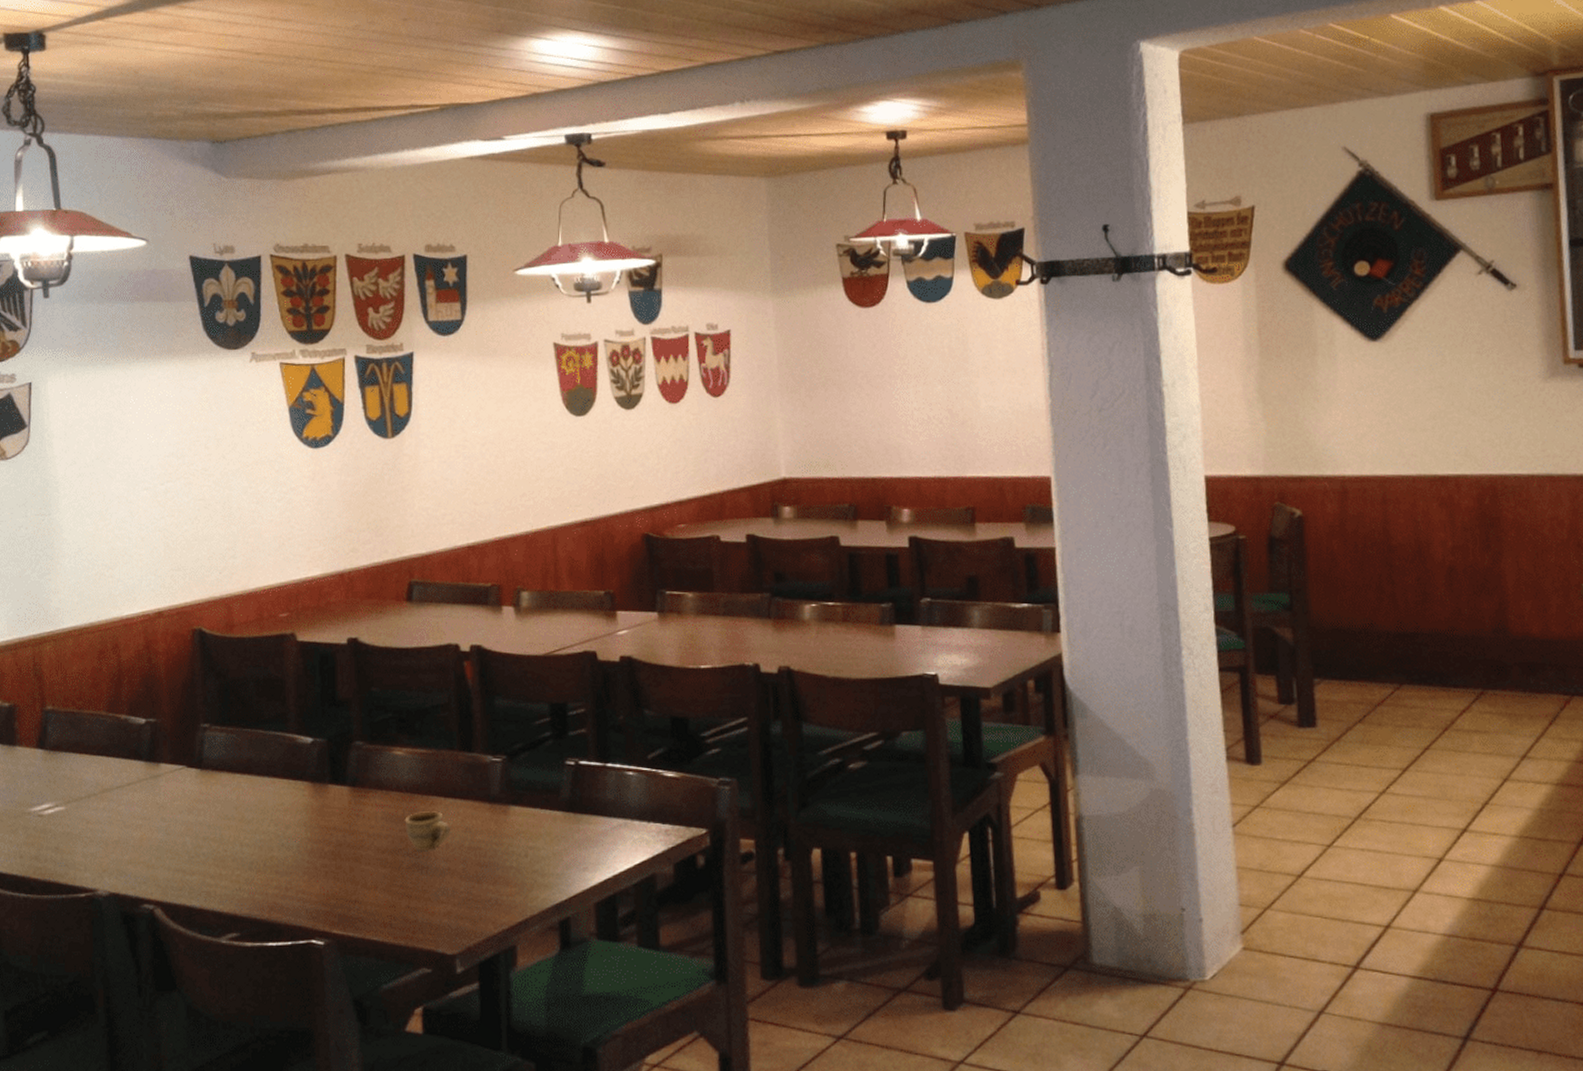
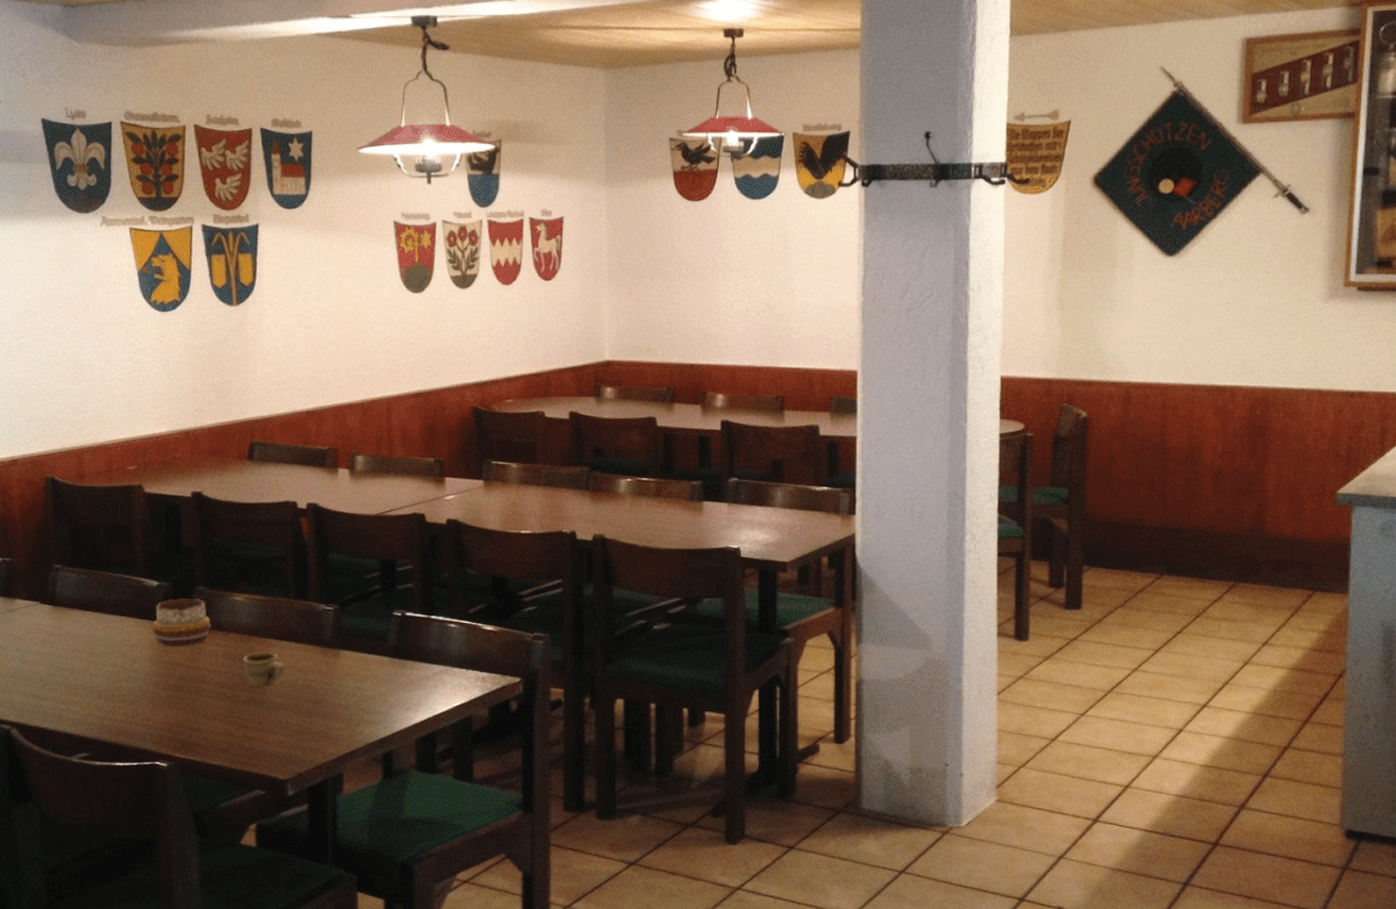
decorative bowl: none [306,754,371,809] -> present [152,598,212,646]

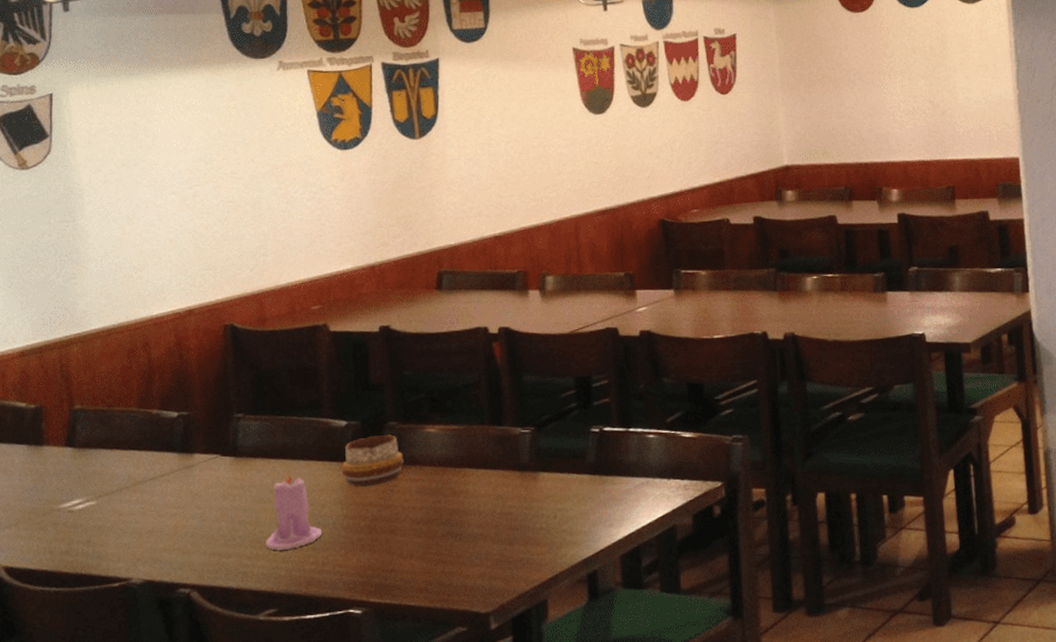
candle: none [80,625,133,699] -> present [266,471,323,550]
cup: present [243,652,285,688] -> none [438,482,483,521]

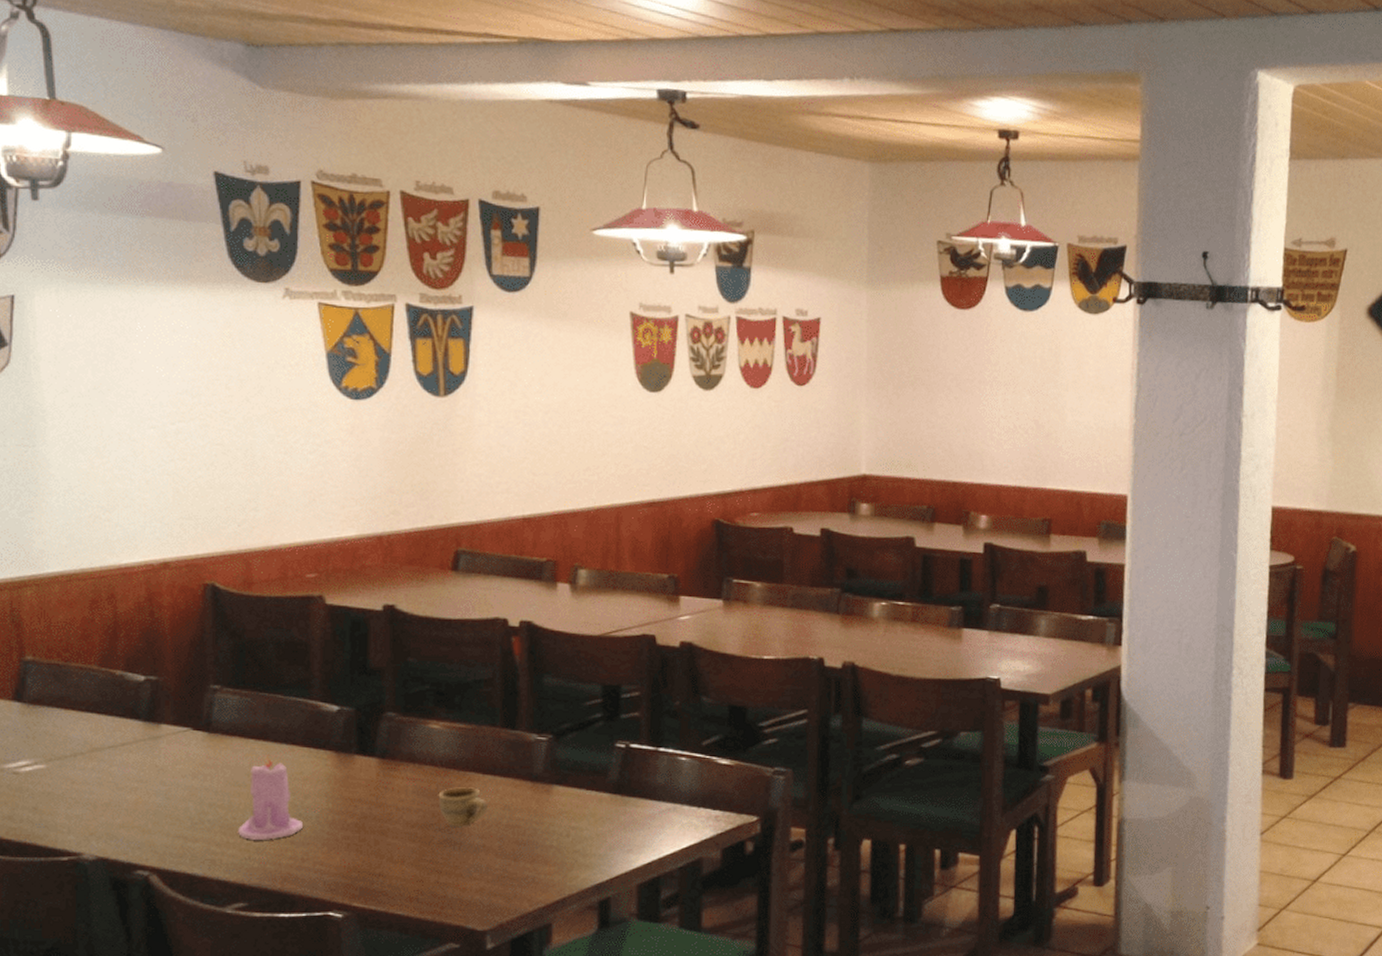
decorative bowl: present [341,435,405,487] -> none [329,725,403,780]
cup: none [438,482,483,521] -> present [438,787,488,828]

